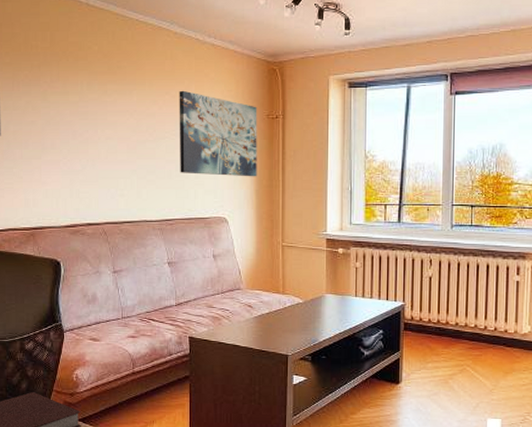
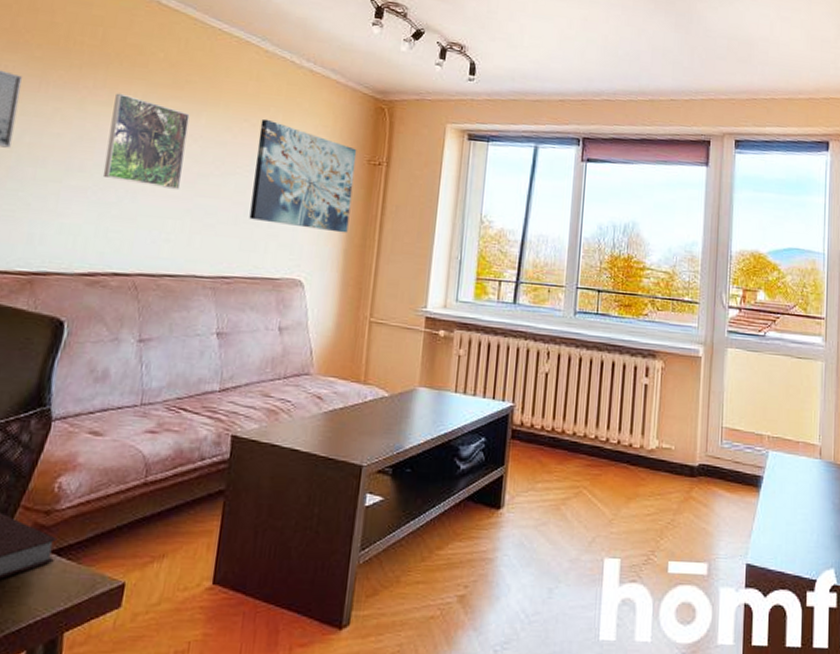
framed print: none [68,83,126,156] -> present [102,93,190,190]

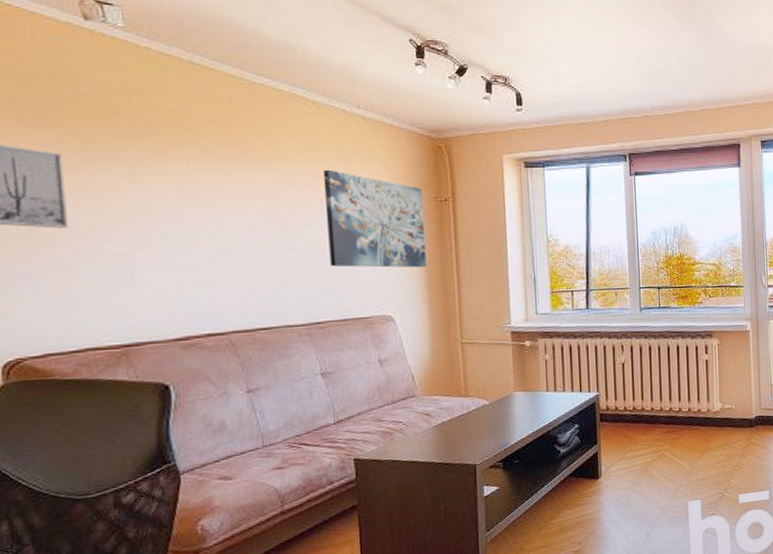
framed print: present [102,93,190,190] -> none [168,160,256,249]

